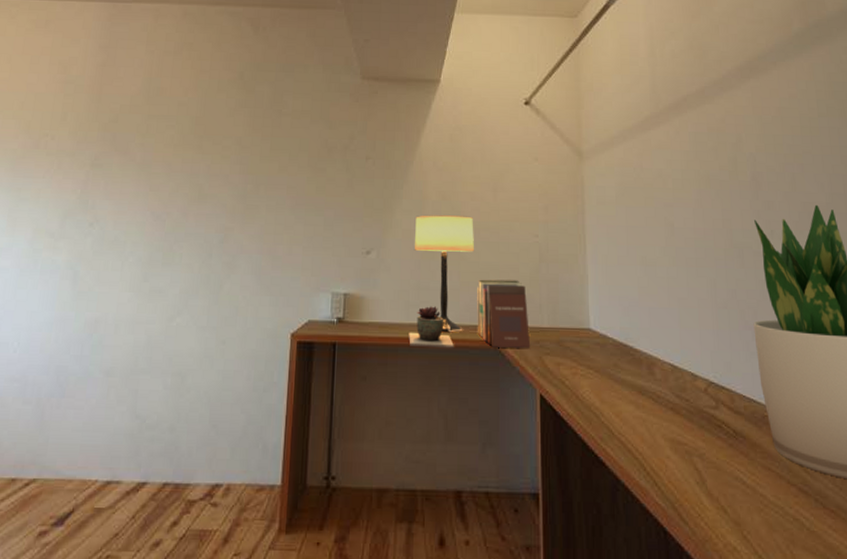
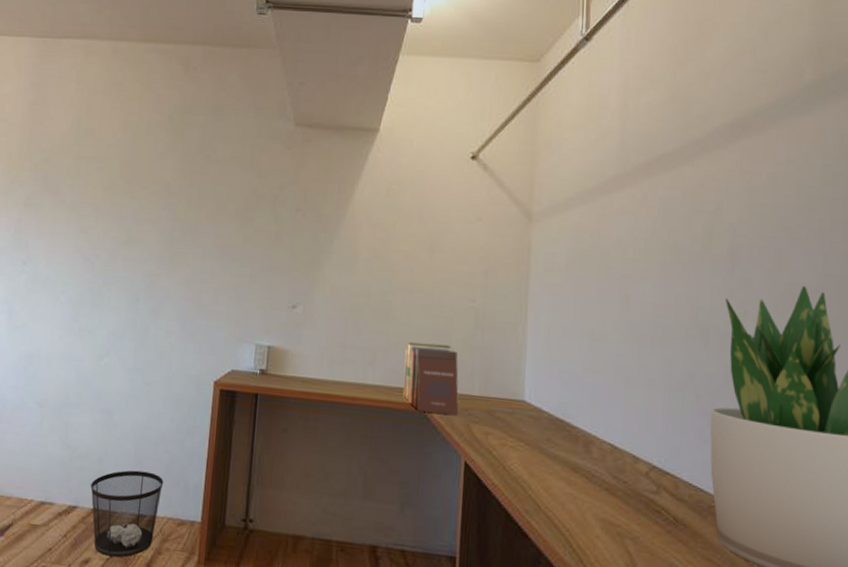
waste bin: none [162,436,241,535] -> present [90,470,164,558]
succulent plant: present [409,306,454,349] -> none [331,365,378,409]
table lamp: present [414,215,475,333] -> none [341,272,406,393]

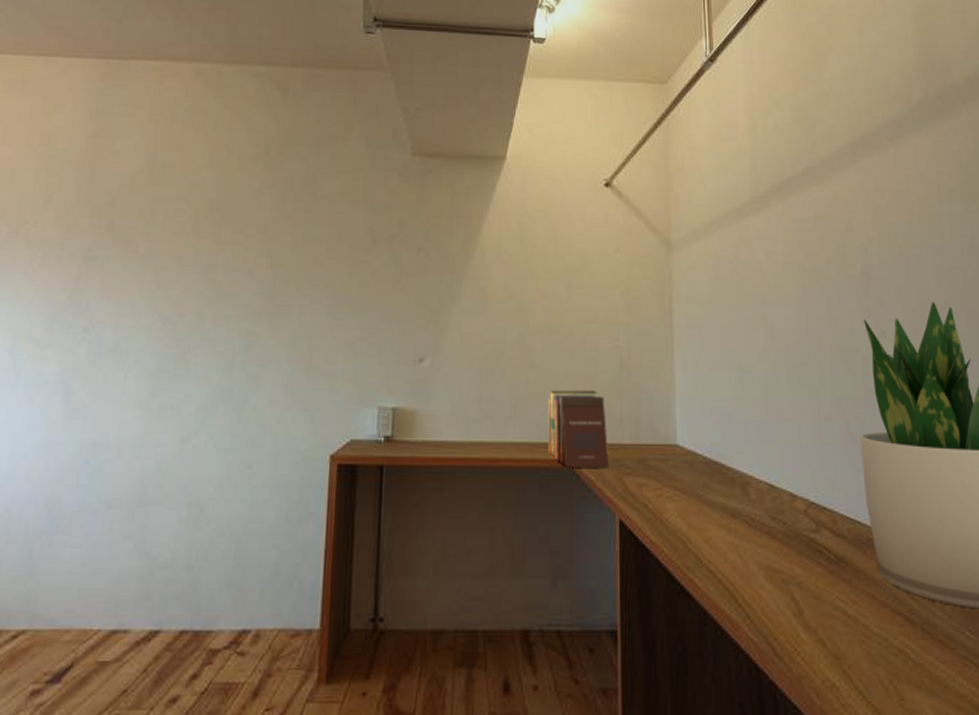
waste bin: present [90,470,164,558] -> none [178,575,272,689]

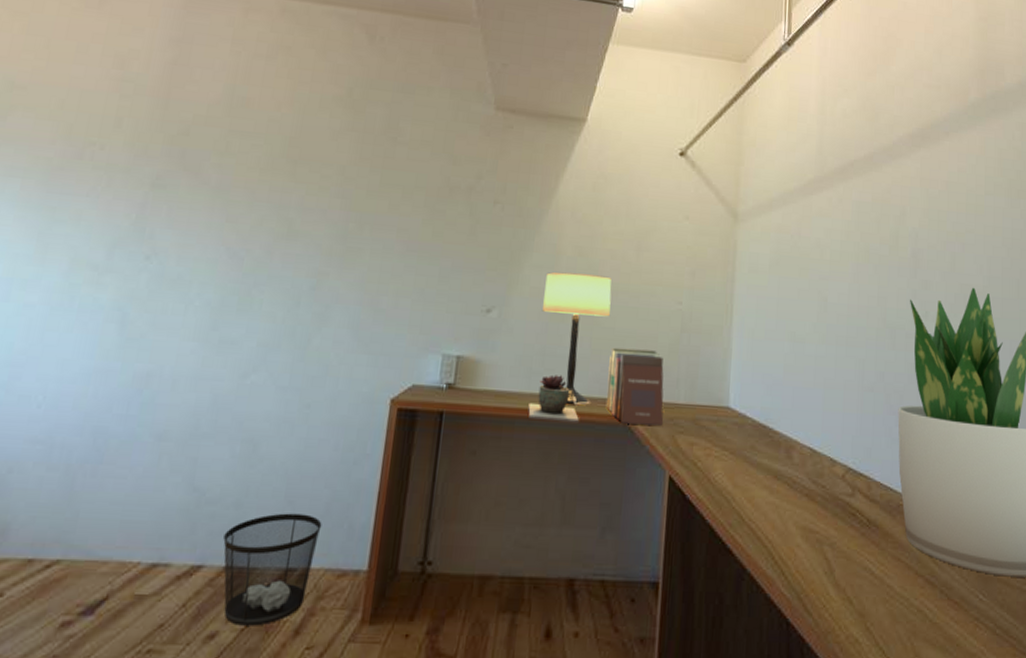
waste bin: none [178,575,272,689] -> present [223,513,322,626]
succulent plant: none [468,421,521,470] -> present [528,374,579,423]
table lamp: none [474,315,546,452] -> present [541,272,612,406]

